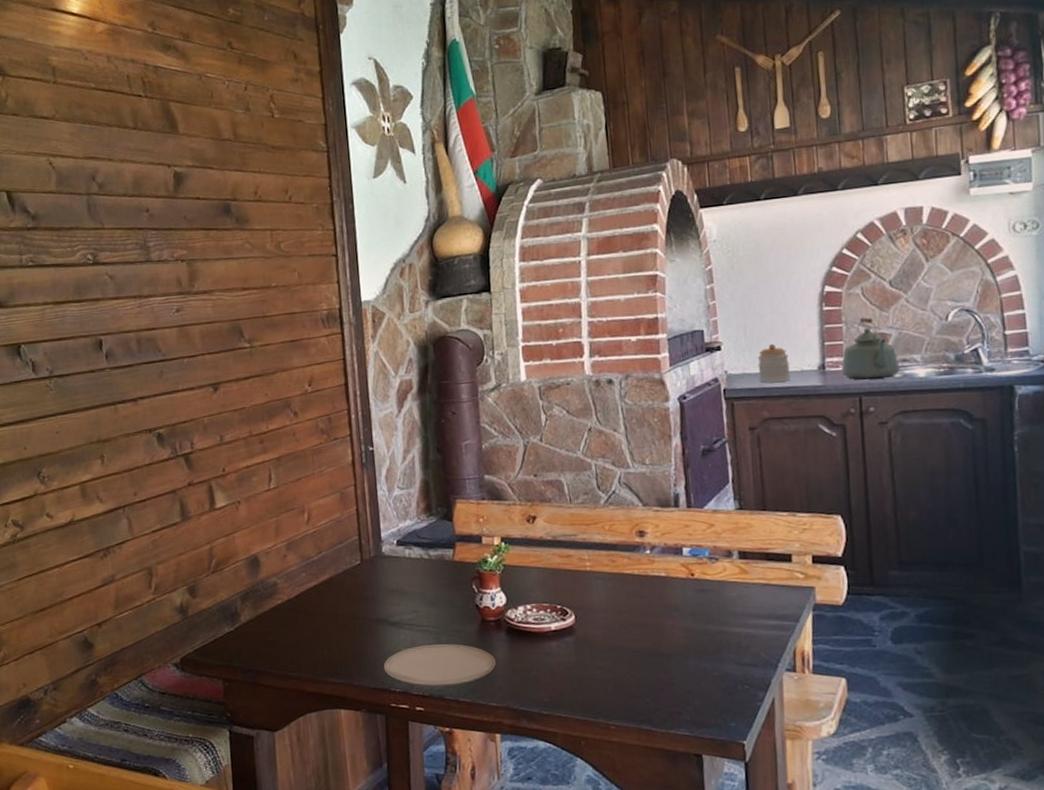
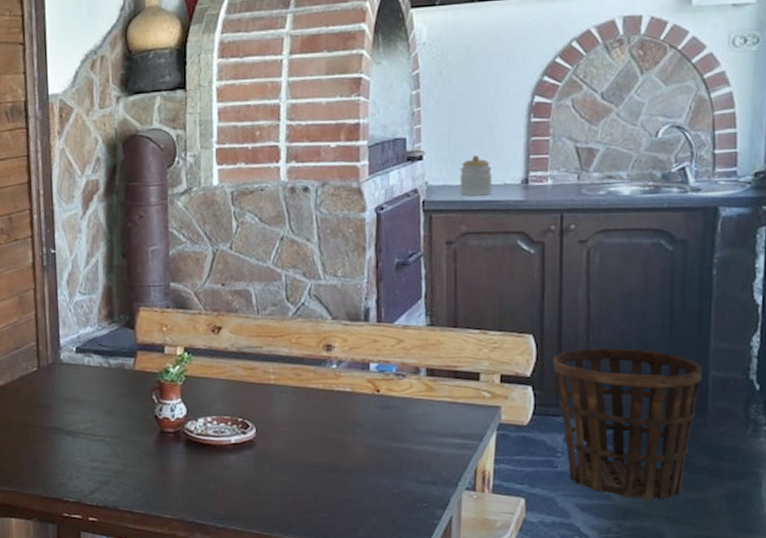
plate: present [383,643,496,687] -> none [57,454,173,497]
kettle: present [841,317,900,380] -> none [544,130,605,196]
basket: none [863,526,1014,678] -> present [553,347,703,500]

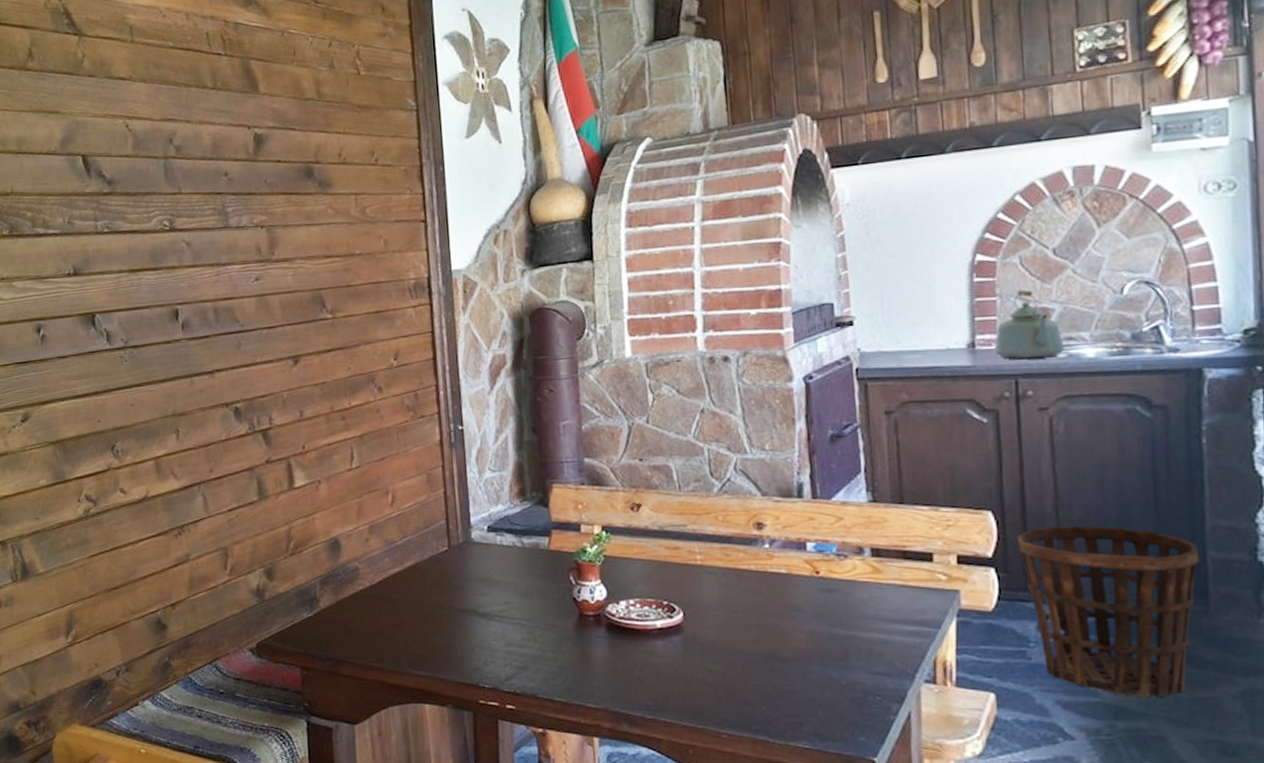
jar: present [460,156,492,197] -> none [895,319,934,363]
kettle: none [544,130,605,196] -> present [993,289,1065,360]

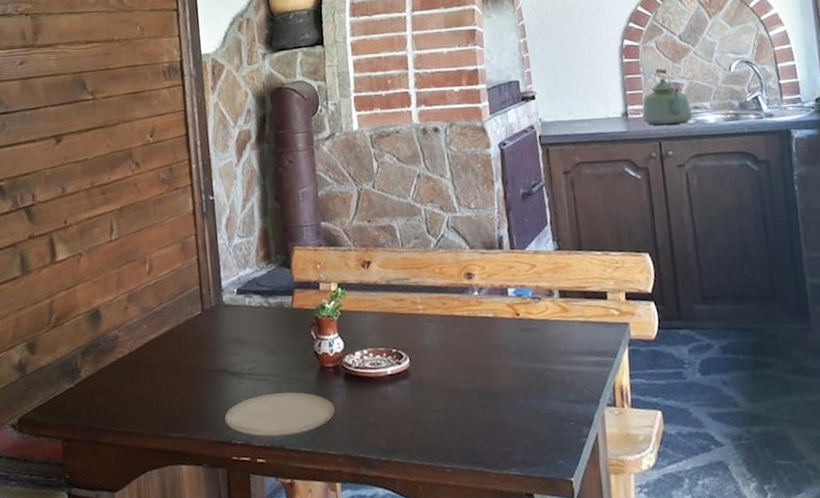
plate: none [471,638,595,684] -> present [224,392,335,438]
basket: present [1017,525,1200,698] -> none [669,261,802,406]

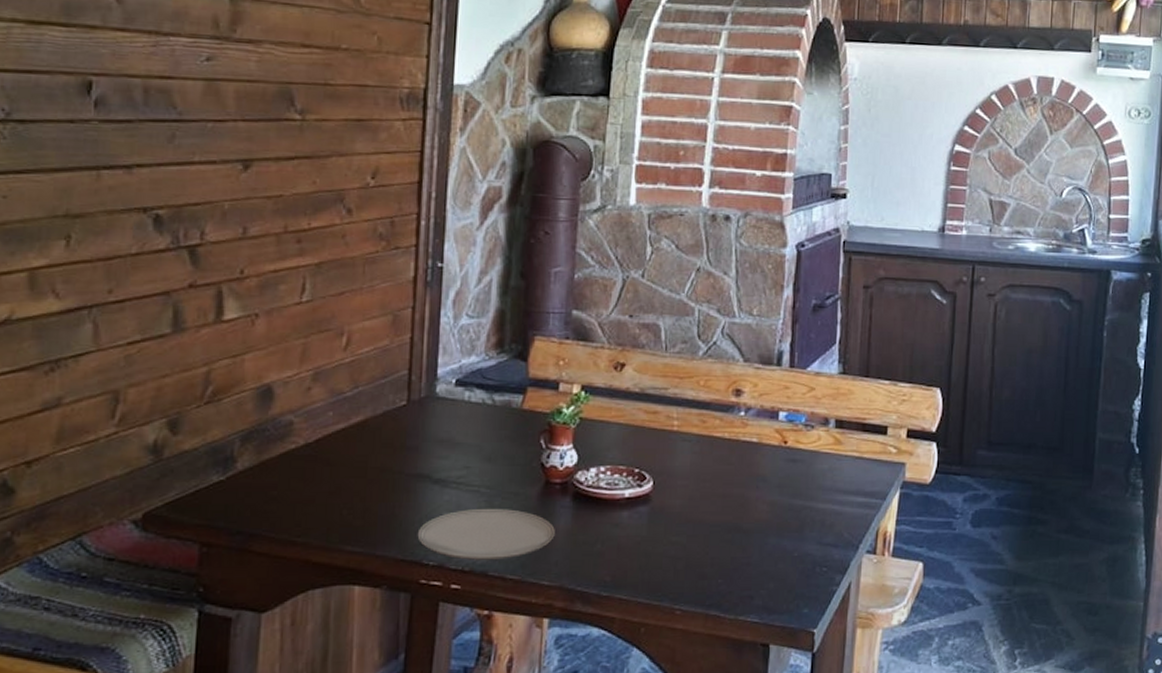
kettle: present [641,68,693,126] -> none [959,182,1014,248]

